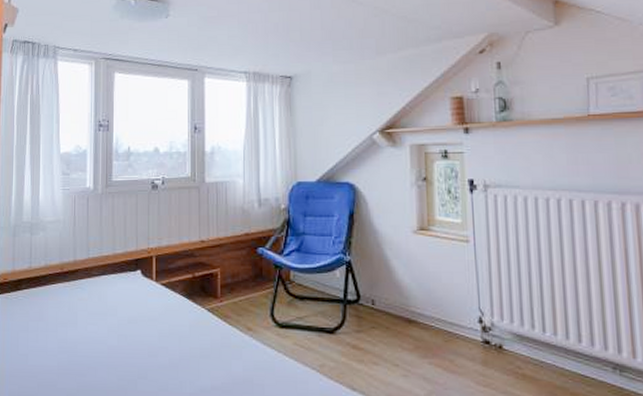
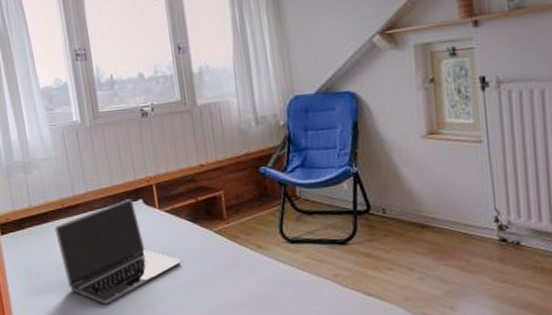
laptop: none [50,268,170,378] -> present [54,198,181,304]

